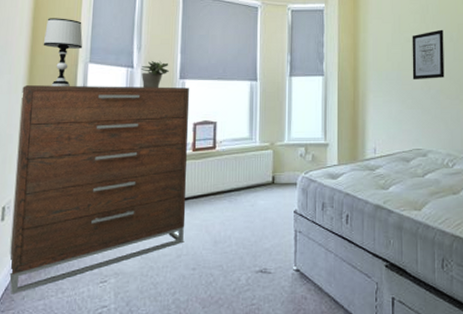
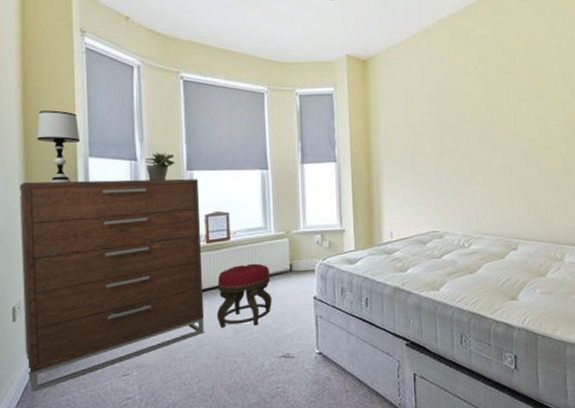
stool: none [198,174,253,238] -> present [217,263,272,328]
wall art: present [412,29,445,80] -> none [424,110,459,163]

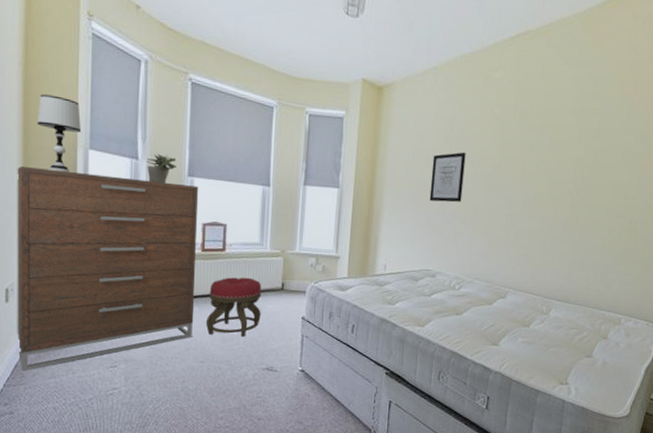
wall art: none [424,110,459,163] -> present [429,152,466,203]

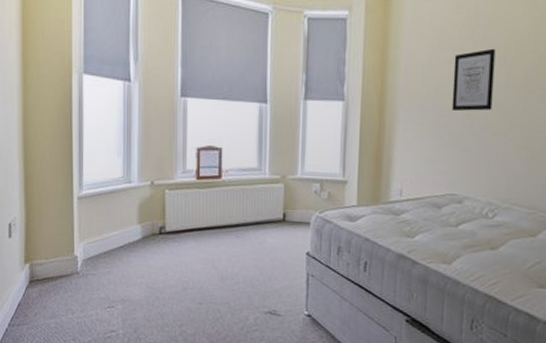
dresser: present [17,166,199,371] -> none [17,96,193,310]
table lamp: present [37,94,81,172] -> none [34,20,75,99]
potted plant: present [146,153,177,183] -> none [138,73,169,106]
stool: present [206,277,262,337] -> none [204,207,262,276]

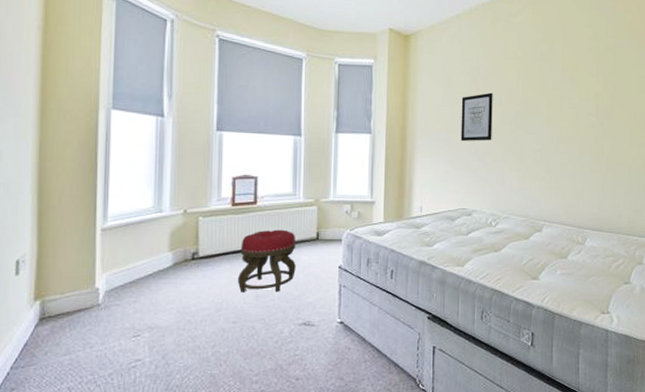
stool: none [204,207,262,276] -> present [238,229,296,293]

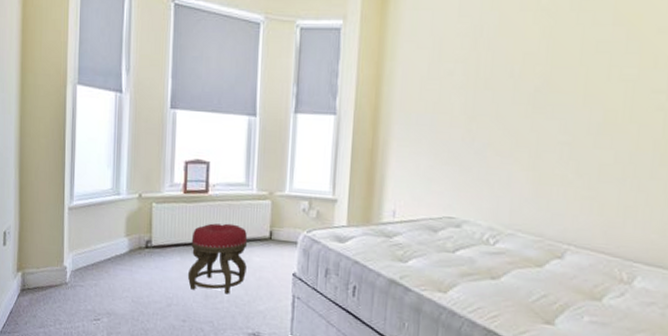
wall art: present [460,92,493,142] -> none [451,60,502,128]

